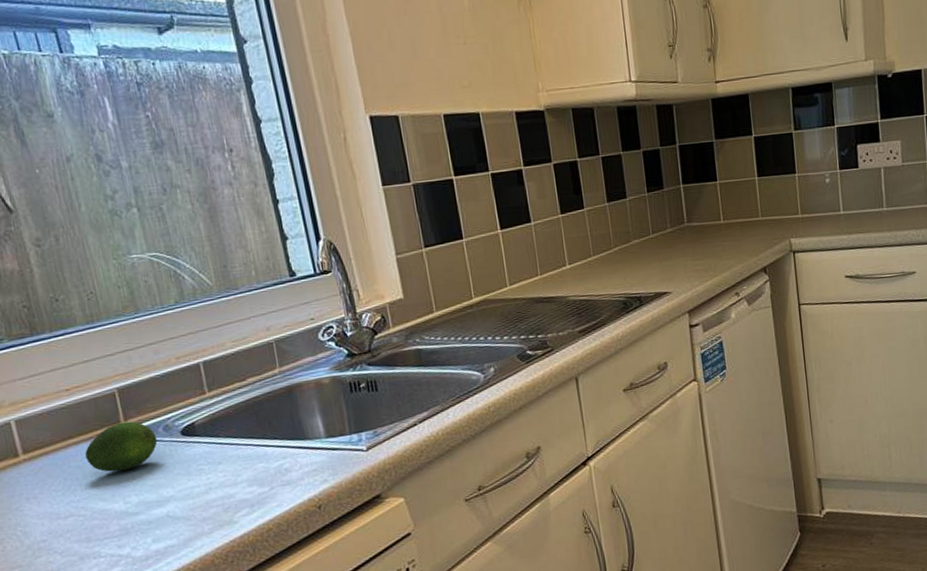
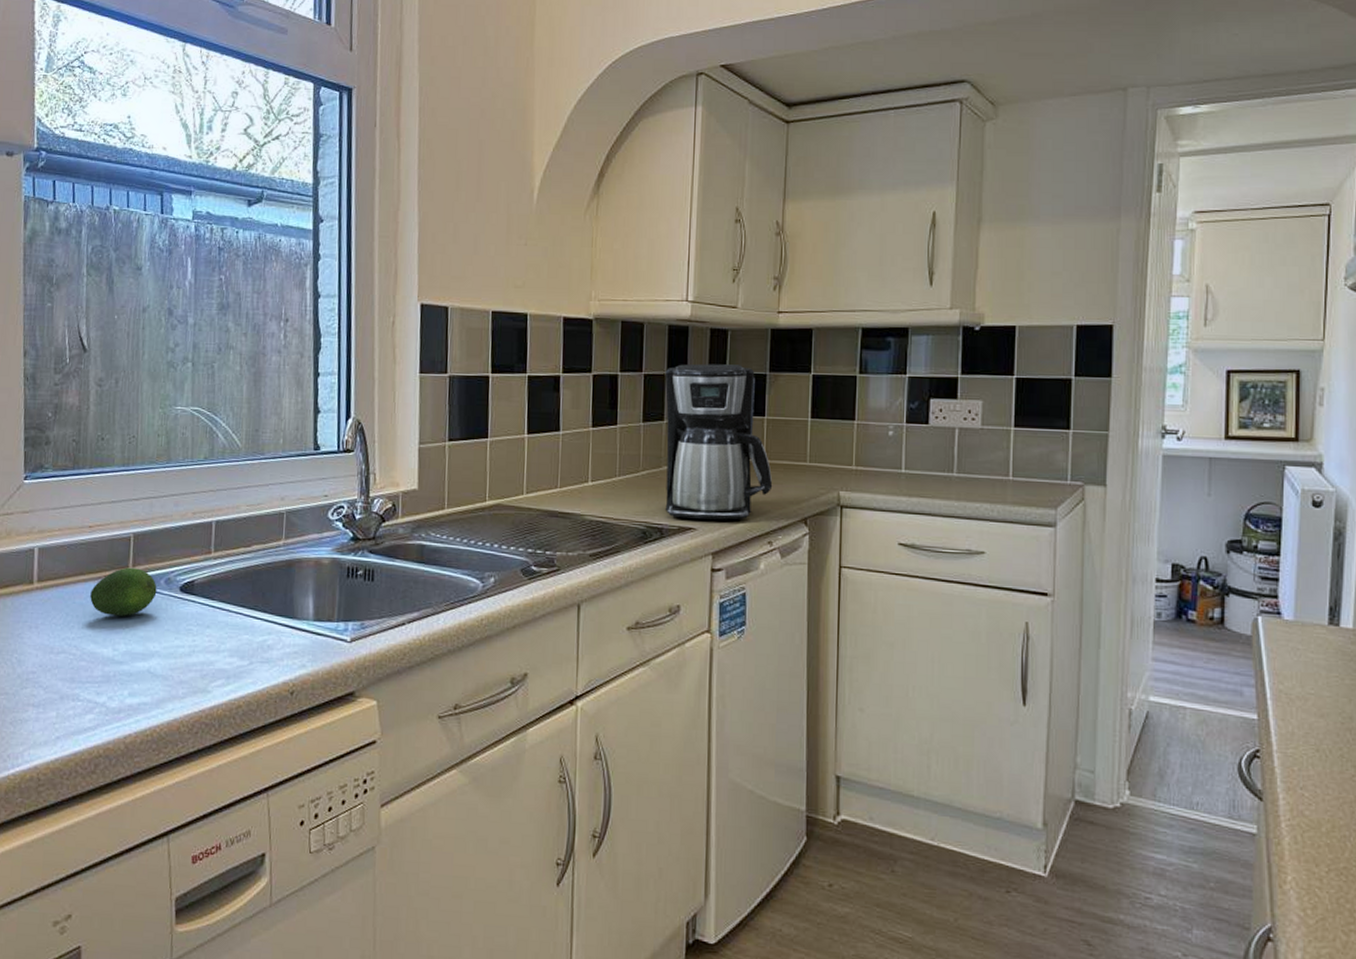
coffee maker: none [620,136,733,285] -> present [664,363,773,520]

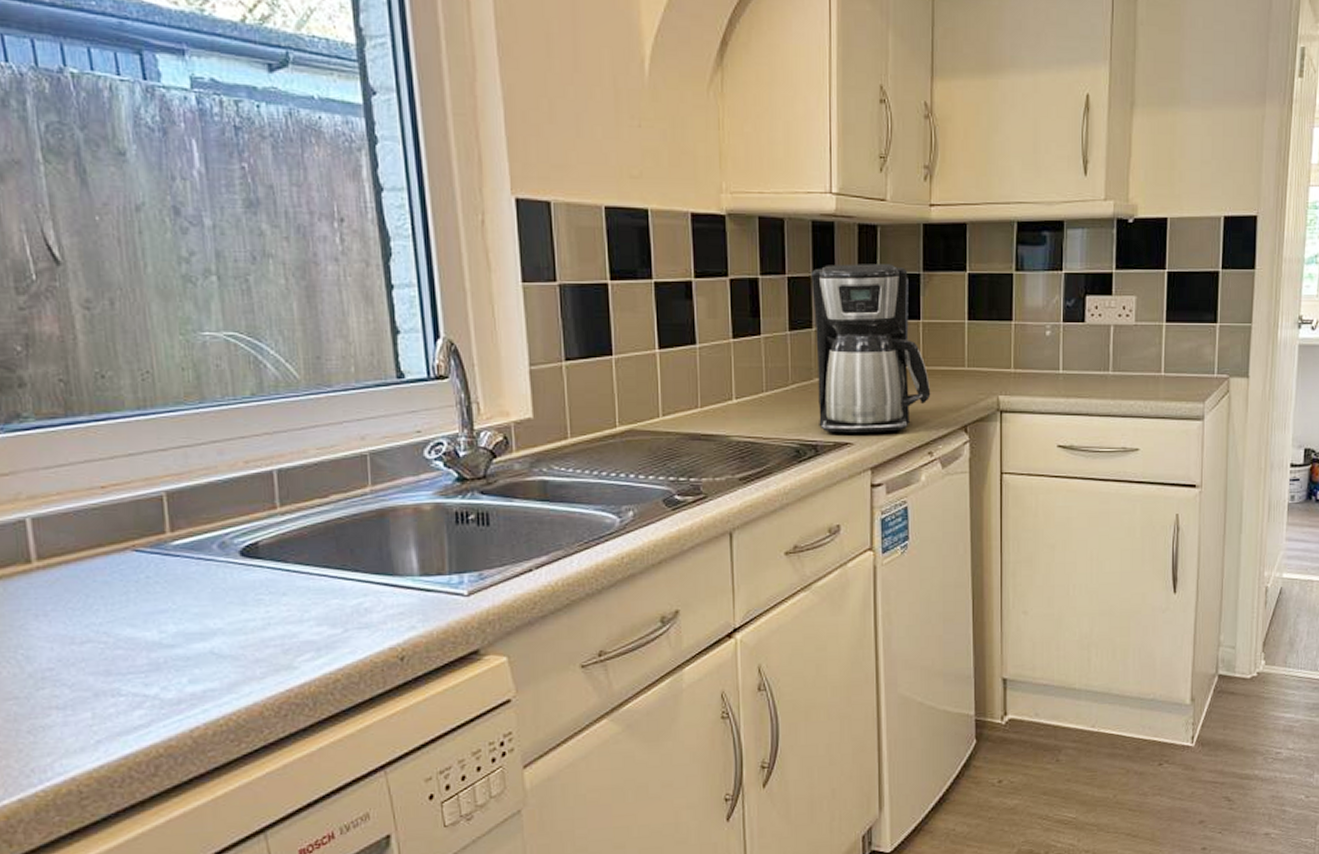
fruit: present [90,567,157,616] -> none [116,532,209,592]

